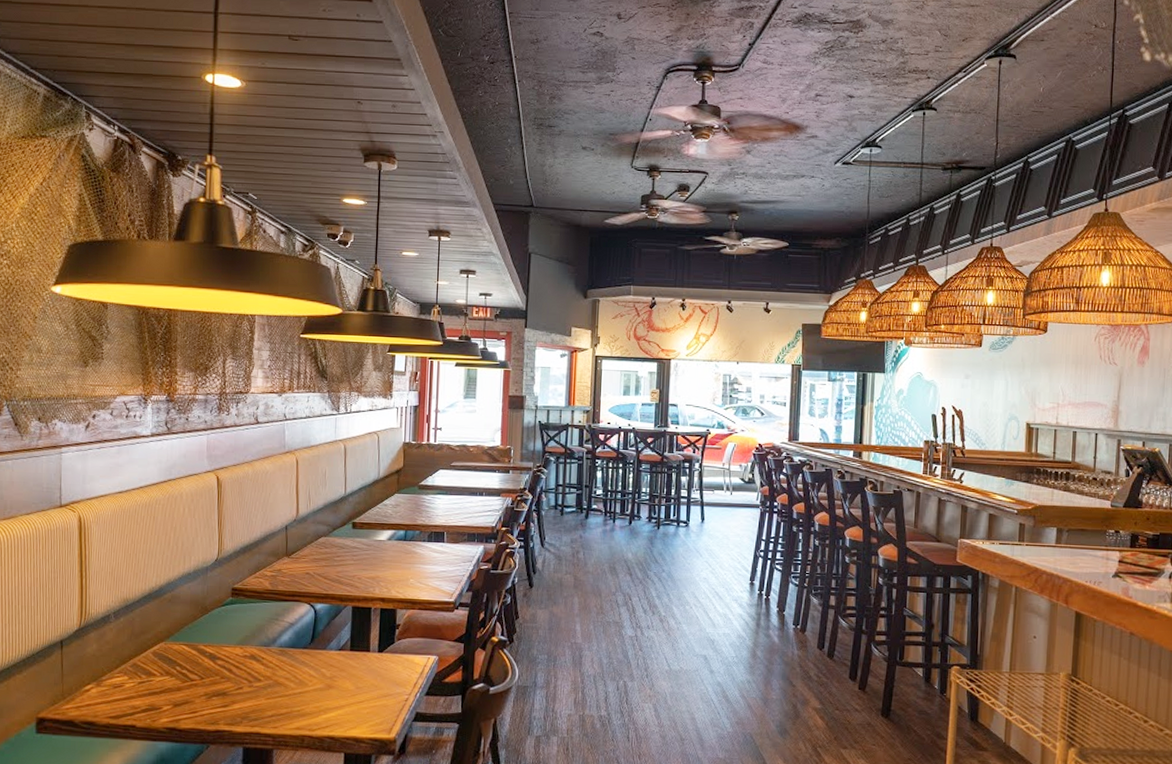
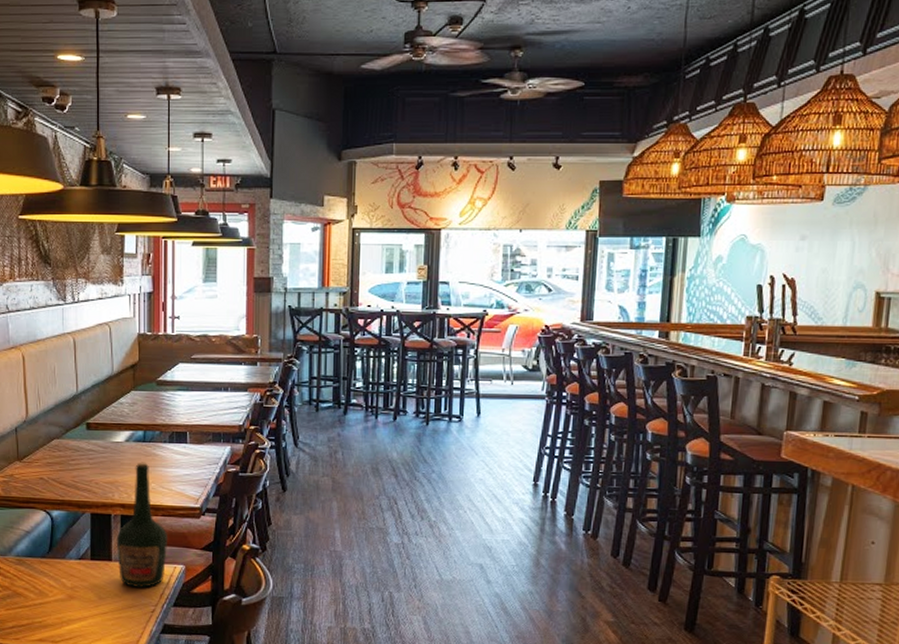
bottle: none [375,559,424,678] -> present [116,462,168,589]

